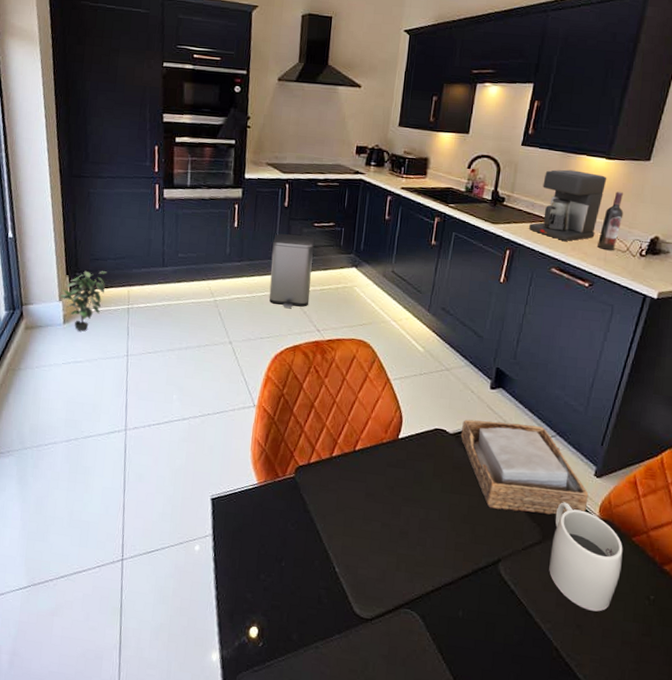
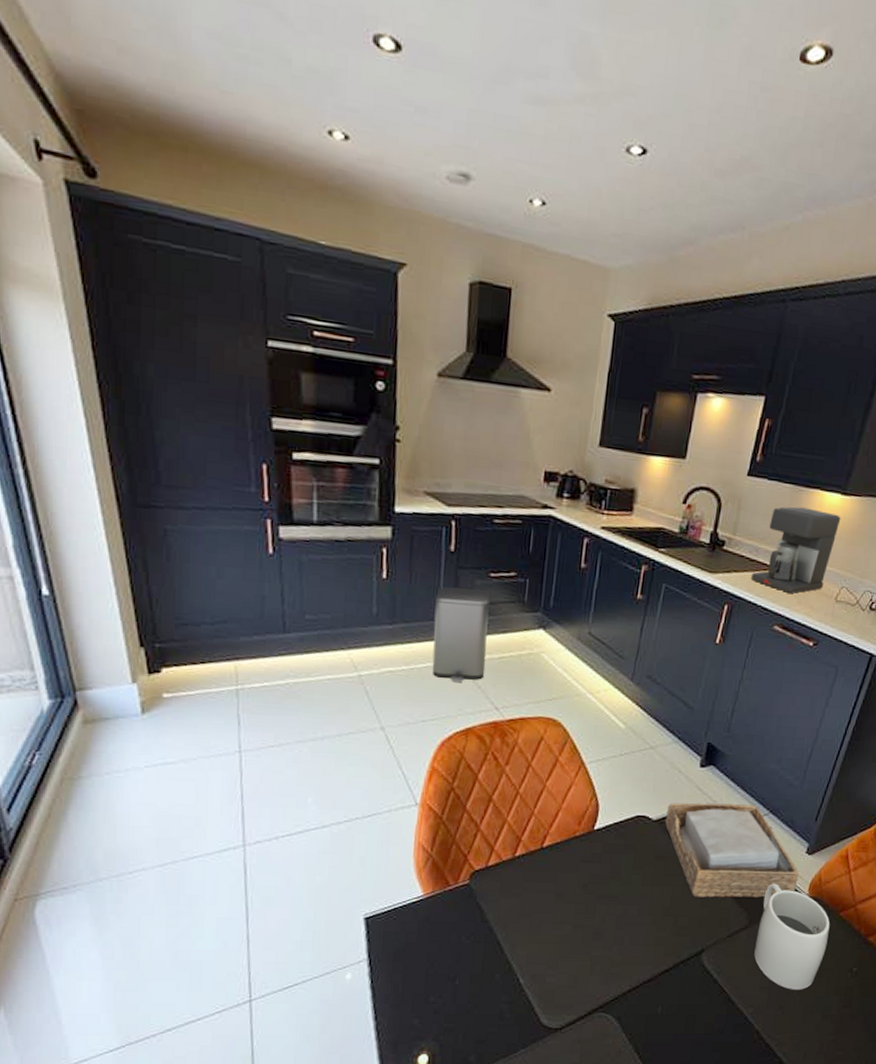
potted plant: present [60,270,107,331] -> none [133,640,202,722]
wine bottle: present [597,191,624,251] -> none [825,534,857,604]

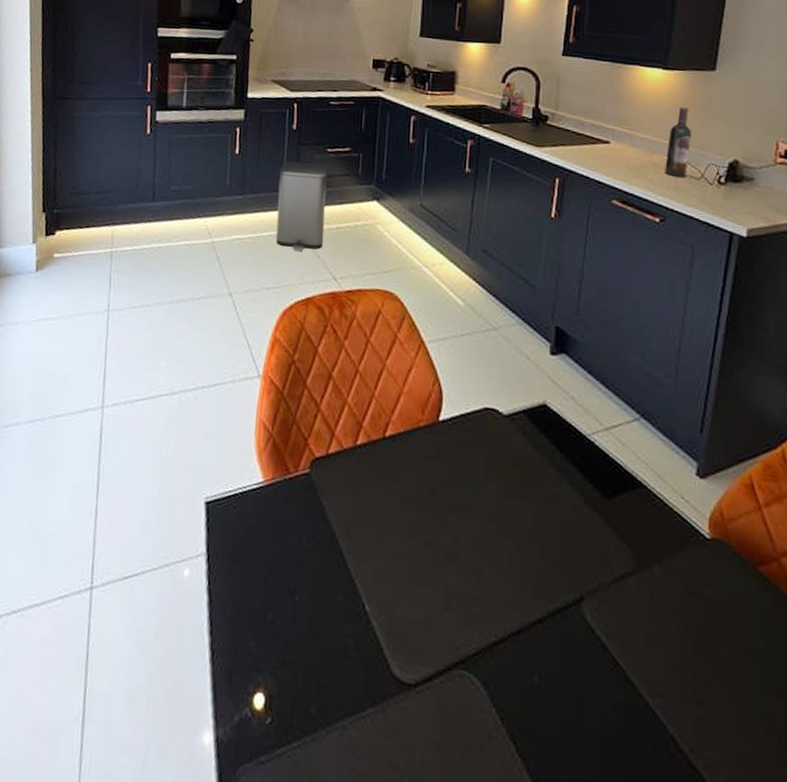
napkin holder: present [665,803,799,899] -> none [517,395,692,532]
coffee maker: present [751,506,841,593] -> none [580,82,667,167]
mug: present [754,883,830,990] -> none [650,512,750,681]
wine bottle: none [825,534,857,604] -> present [665,107,692,178]

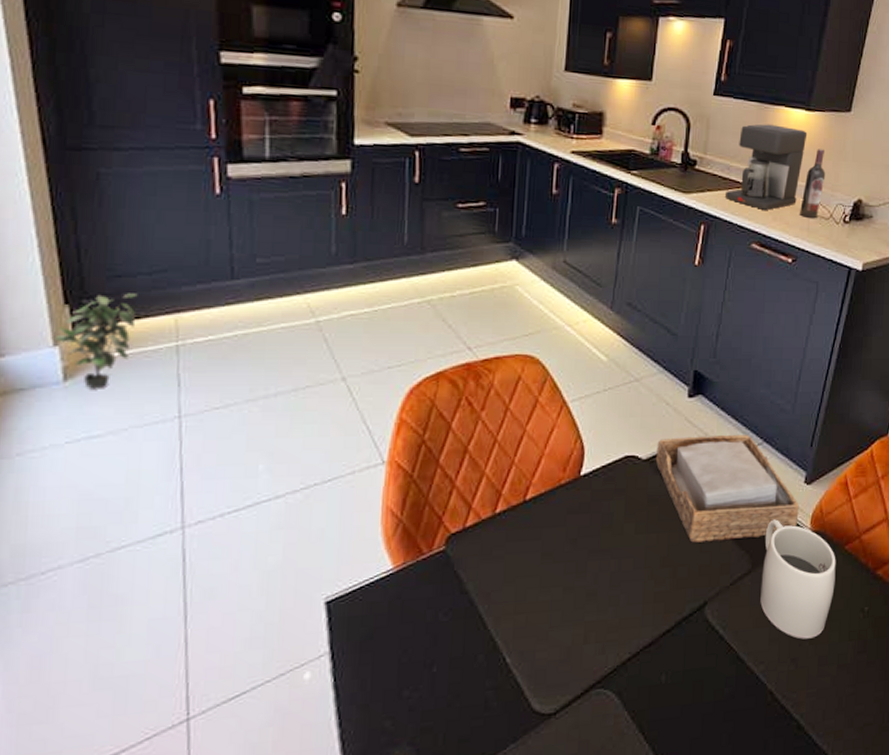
potted plant: none [34,206,89,280] -> present [55,293,138,388]
pedal bin: present [275,161,328,251] -> none [397,219,459,322]
napkin holder: none [517,395,692,532] -> present [655,435,799,543]
coffee maker: none [580,82,667,167] -> present [725,124,808,210]
mug: none [650,512,750,681] -> present [760,519,836,639]

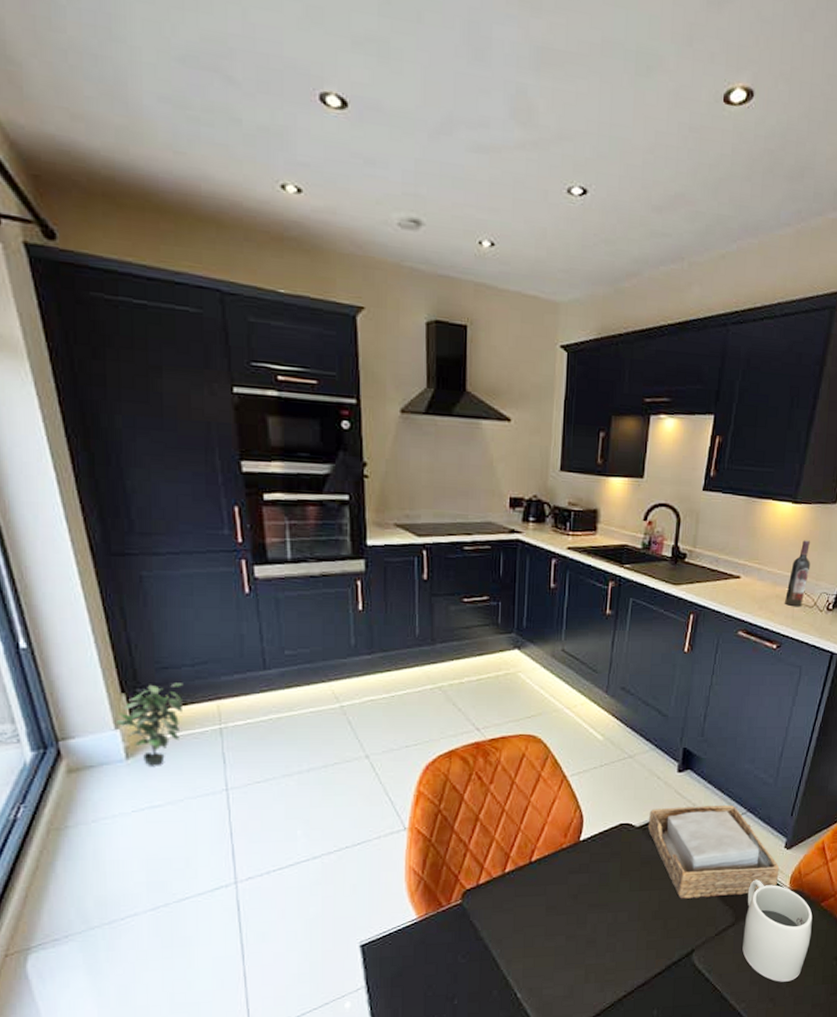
coffee maker: present [725,124,808,210] -> none [714,517,794,599]

